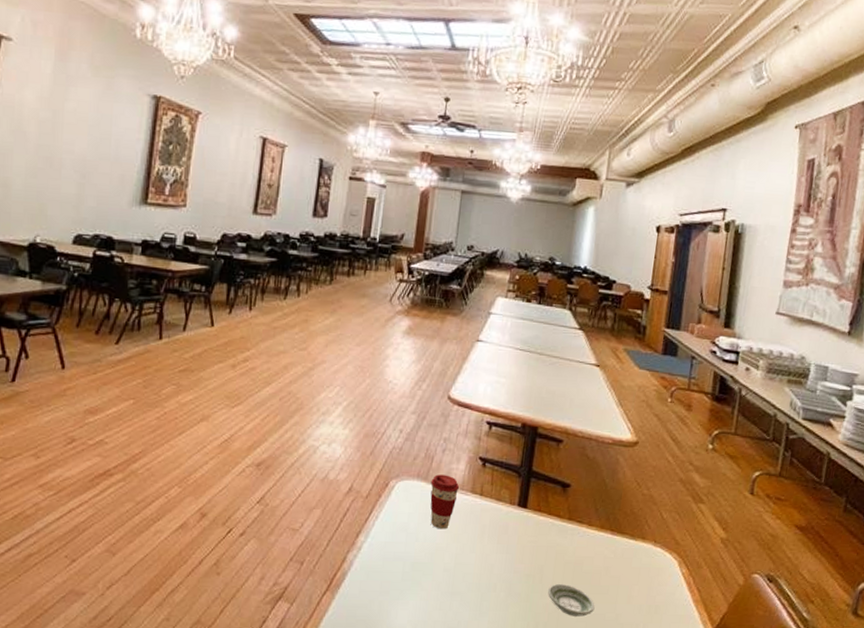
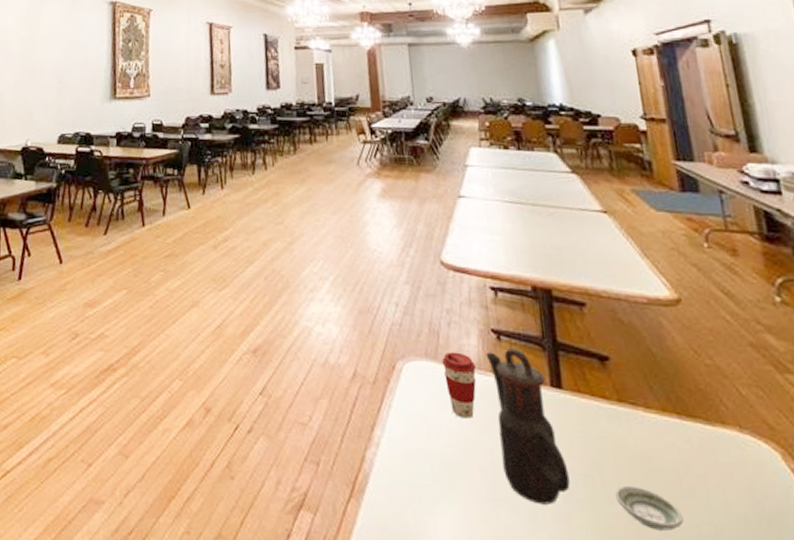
teapot: none [463,474,516,597] -> present [486,348,570,505]

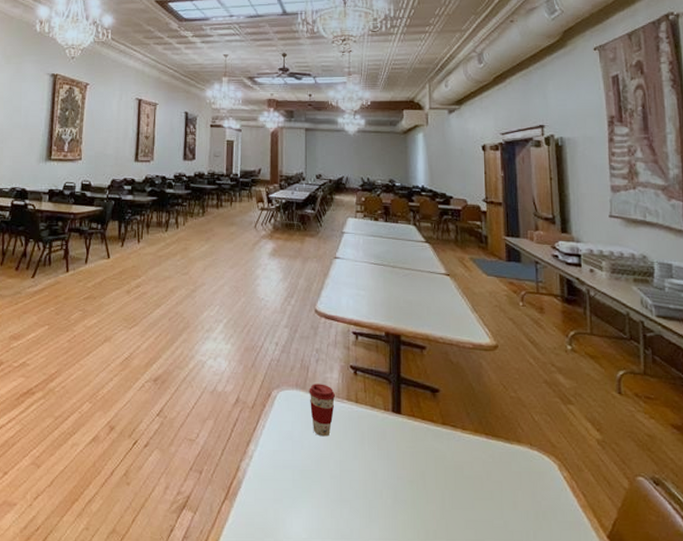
teapot: present [486,348,570,505] -> none [344,381,399,504]
saucer: present [615,486,684,531] -> none [433,490,482,524]

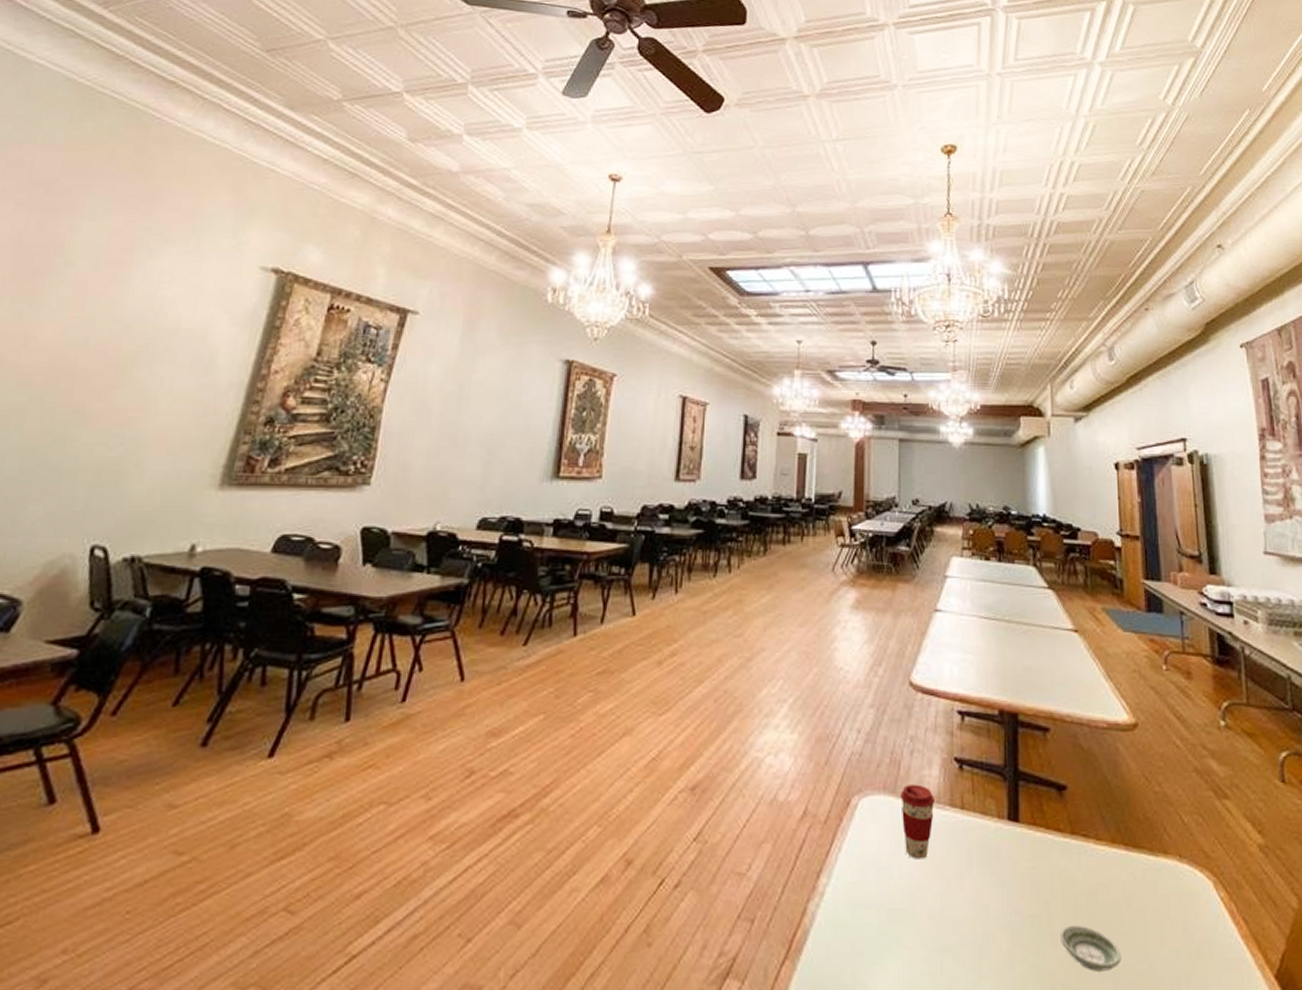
saucer: none [433,490,482,524] -> present [1060,925,1122,972]

